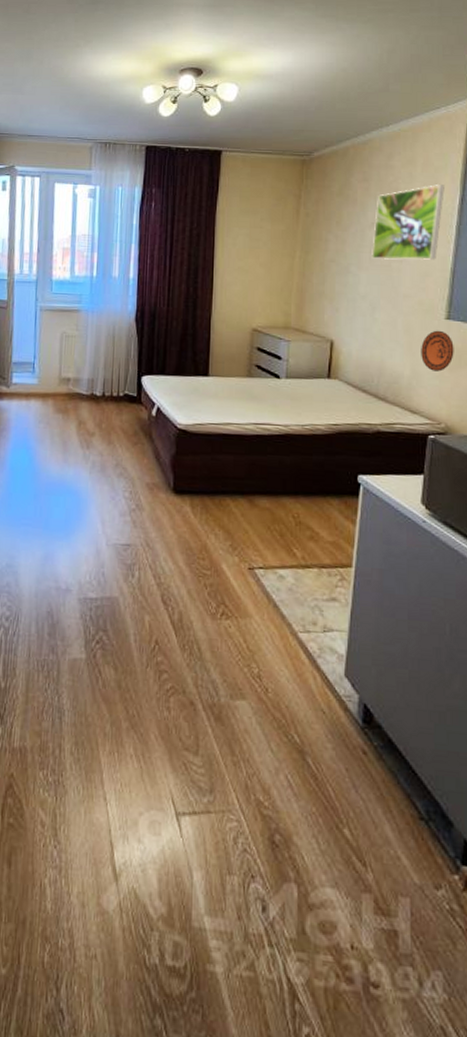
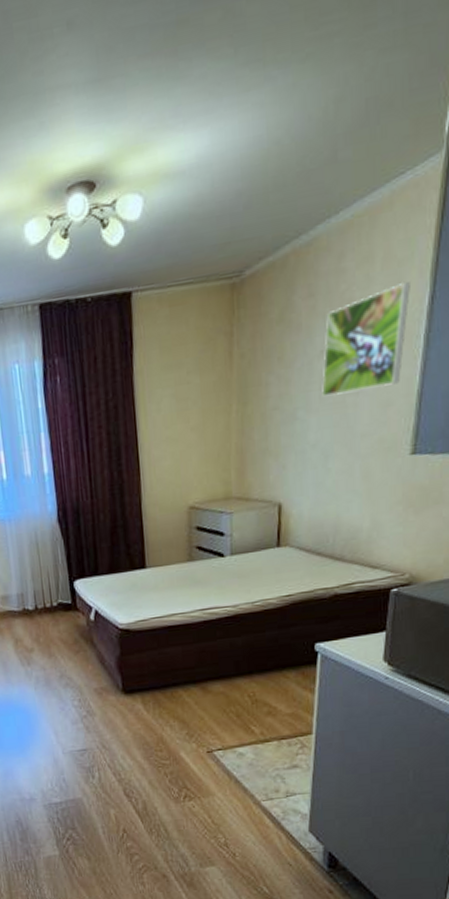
decorative plate: present [421,330,454,372] -> none [382,468,421,518]

